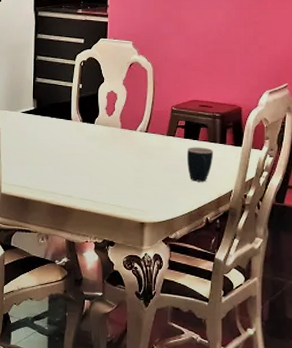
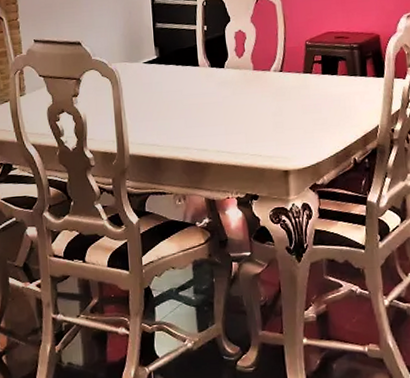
mug: present [187,147,214,182] -> none [327,82,355,120]

